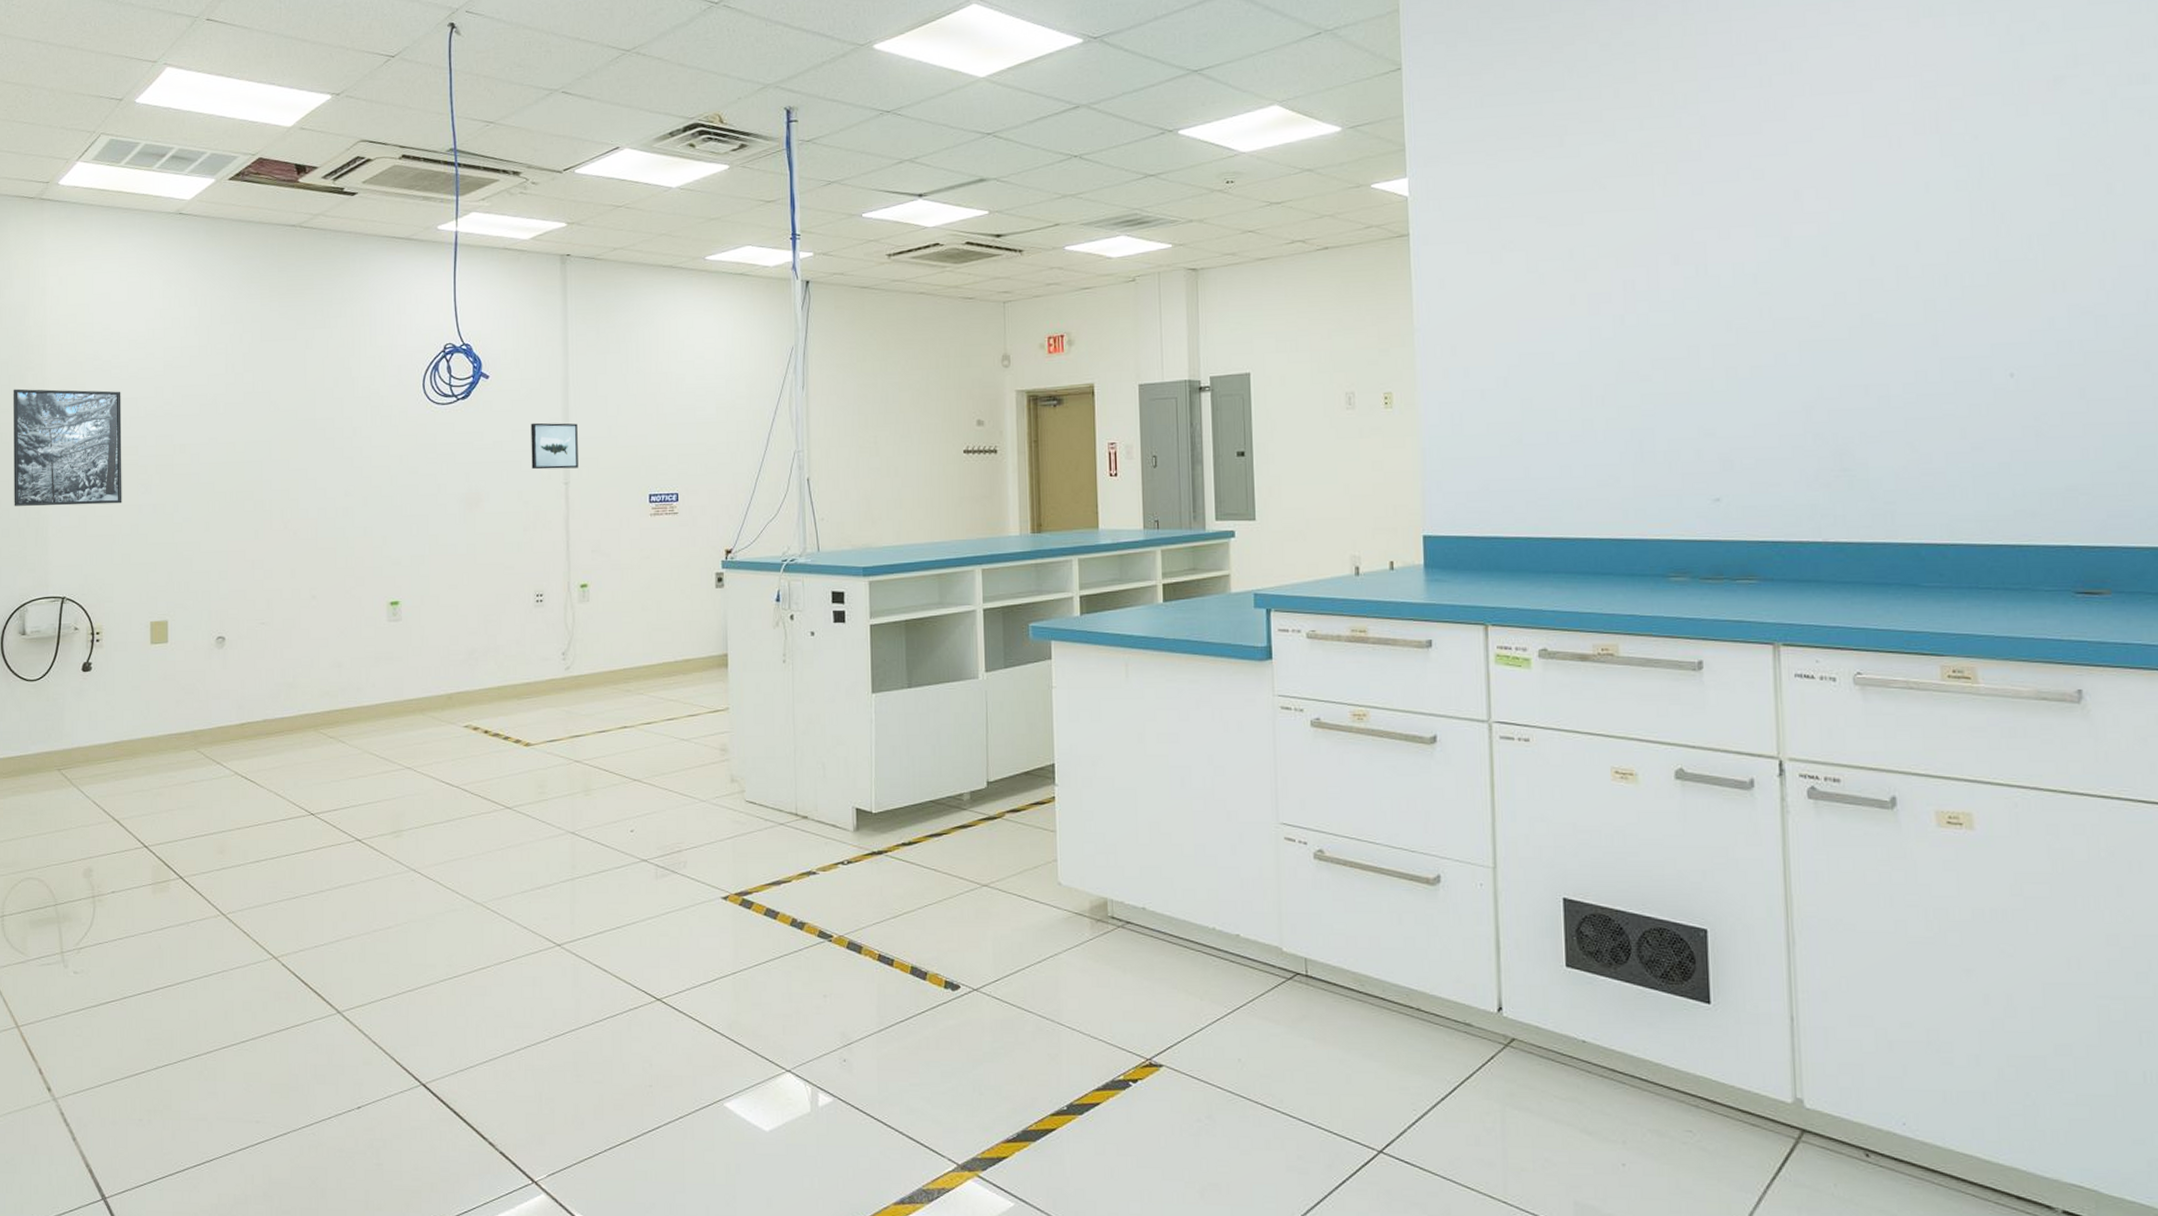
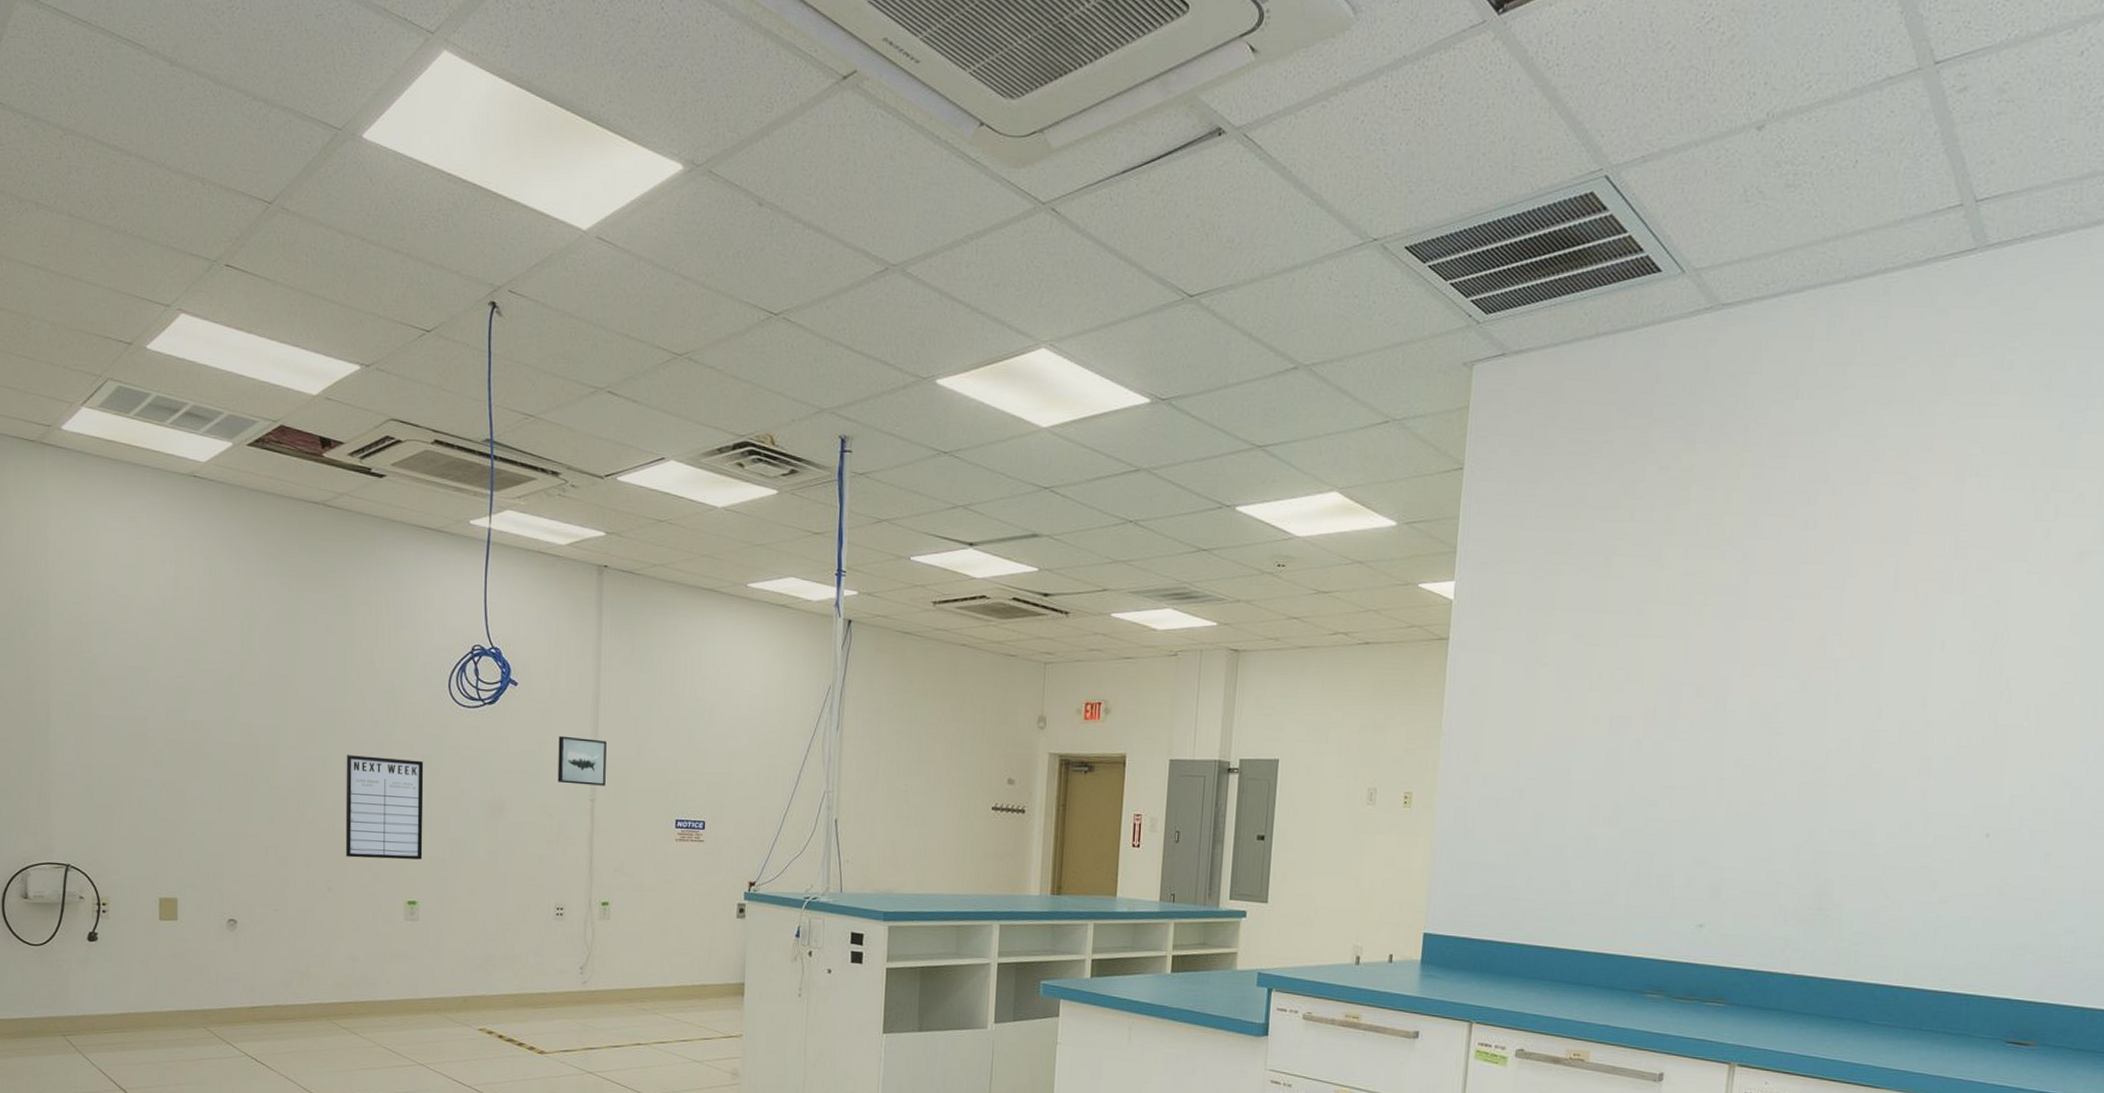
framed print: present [13,388,122,506] -> none [13,644,130,775]
writing board: none [327,461,403,564] -> present [345,755,424,860]

